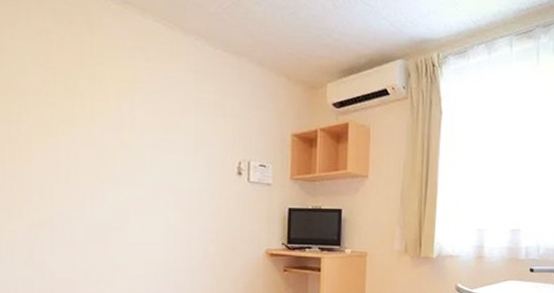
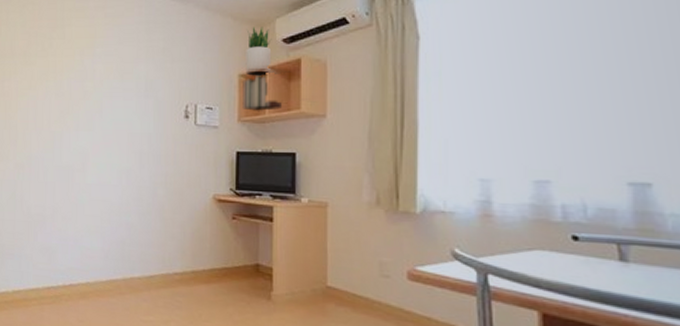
books: none [295,136,331,171] -> present [242,76,282,112]
planter: none [298,89,323,137] -> present [245,26,272,76]

